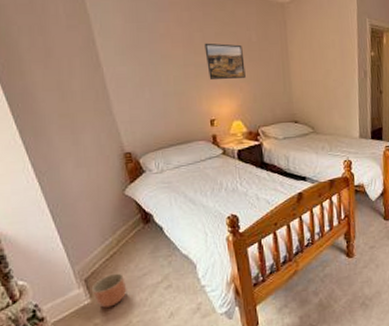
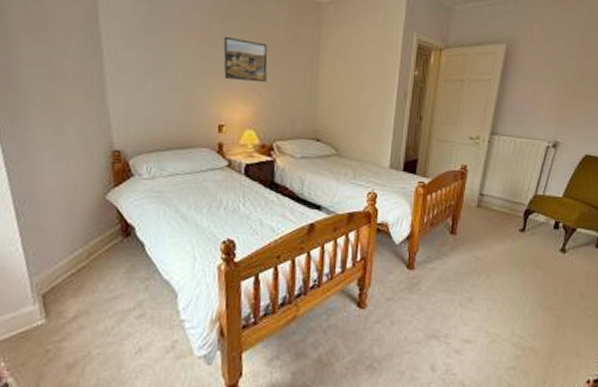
planter: present [91,273,127,308] -> none [48,292,92,332]

